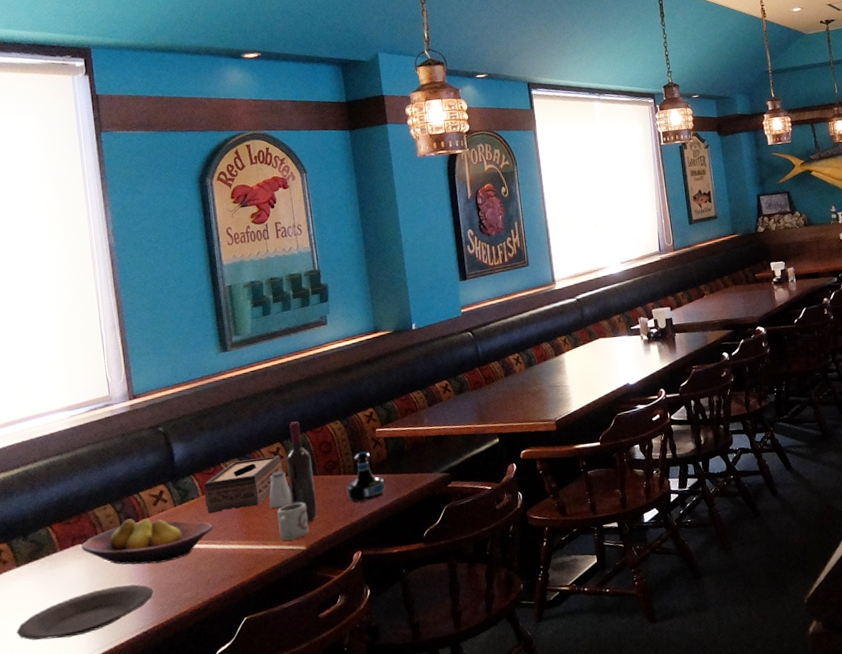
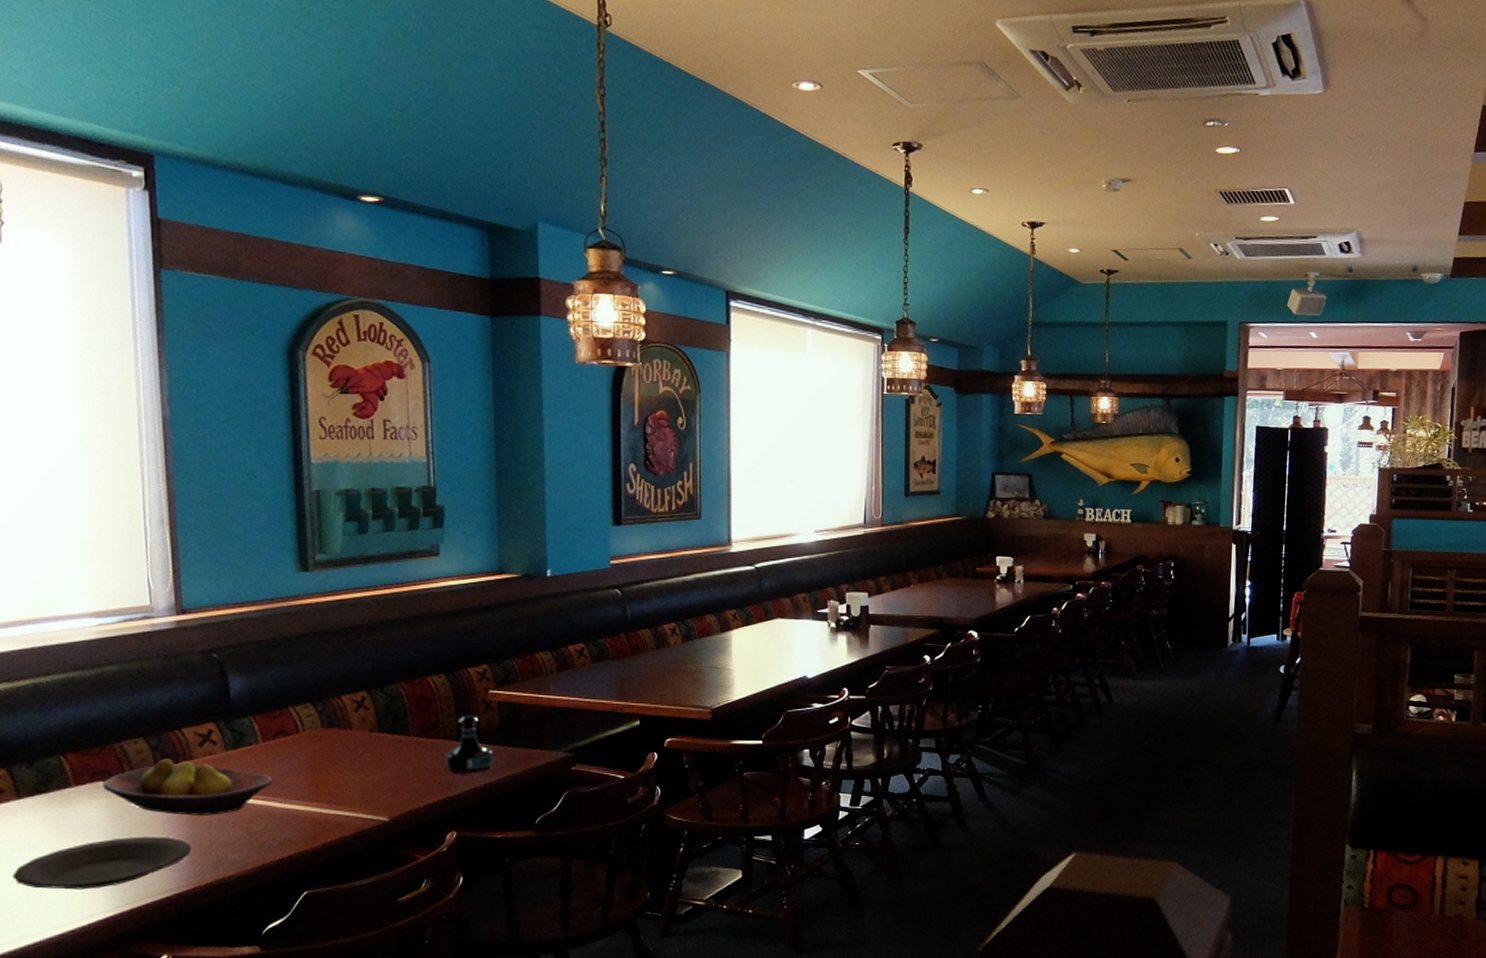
tissue box: present [204,455,283,514] -> none [265,705,367,765]
saltshaker: present [268,471,292,509] -> none [346,725,375,769]
cup: present [277,502,309,541] -> none [356,765,393,808]
wine bottle: present [286,421,318,522] -> none [373,668,407,789]

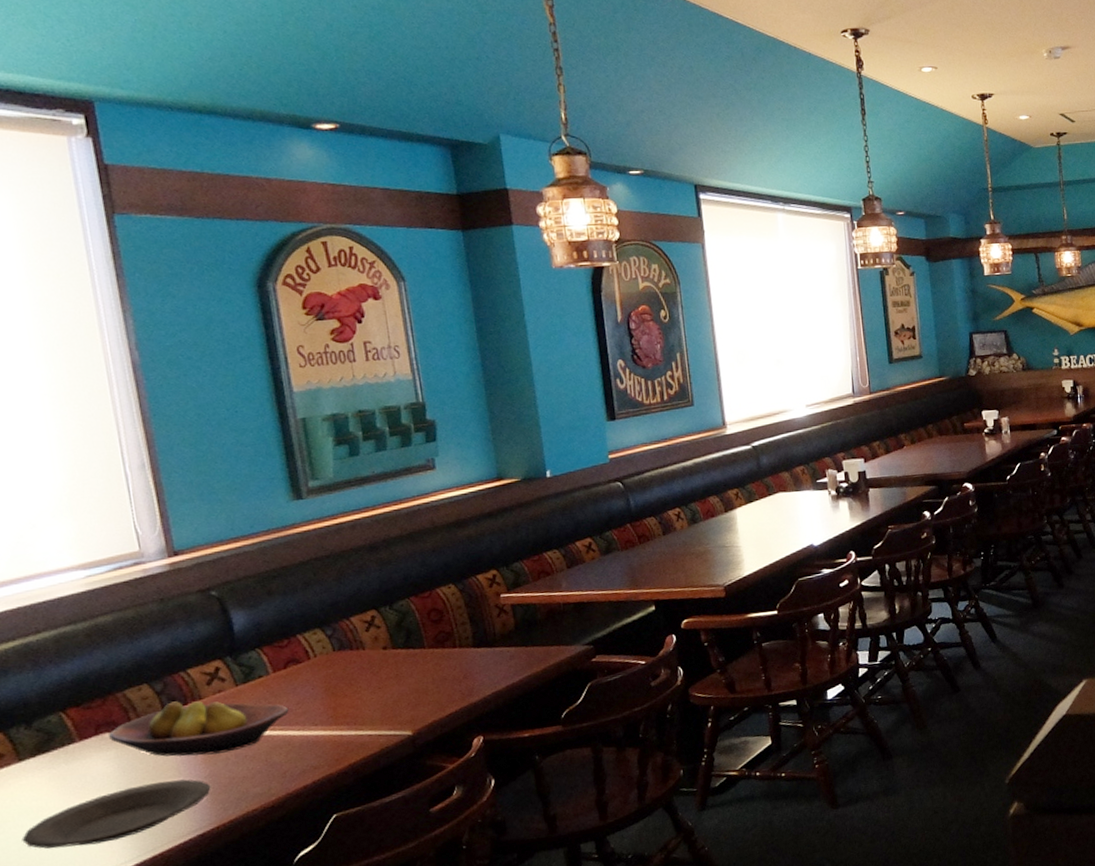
tequila bottle: present [445,715,494,774] -> none [463,620,513,680]

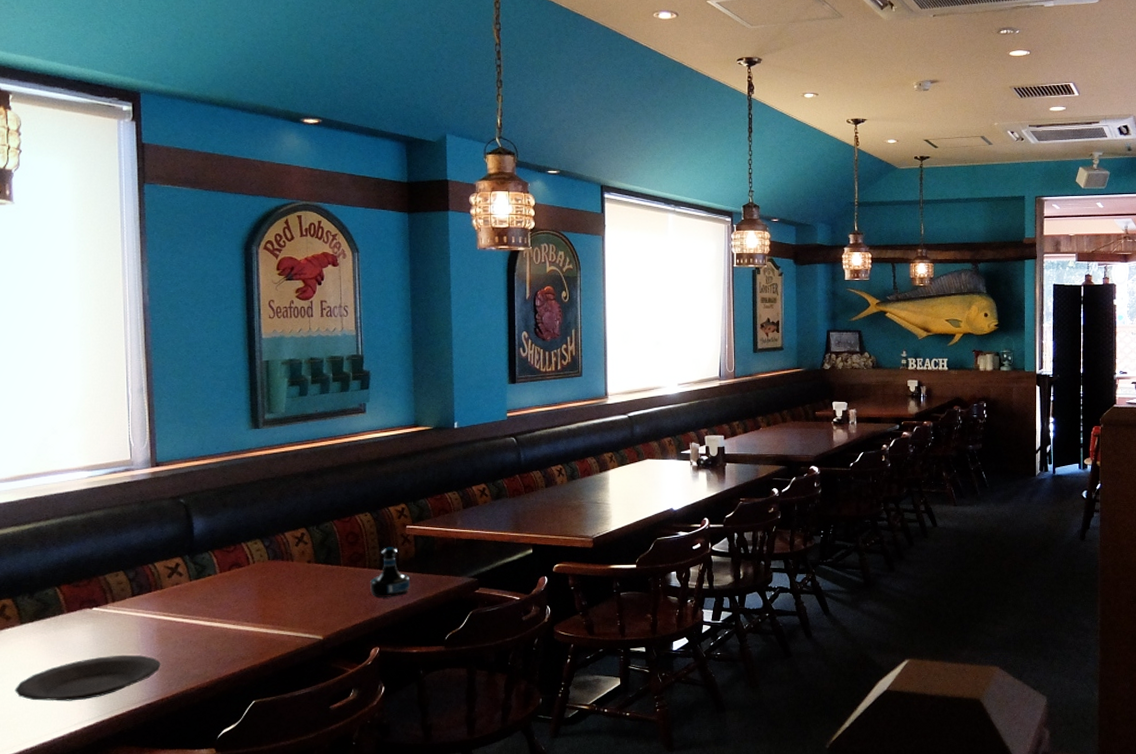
fruit bowl: present [109,701,289,757] -> none [90,588,228,637]
tequila bottle: none [463,620,513,680] -> present [370,547,411,597]

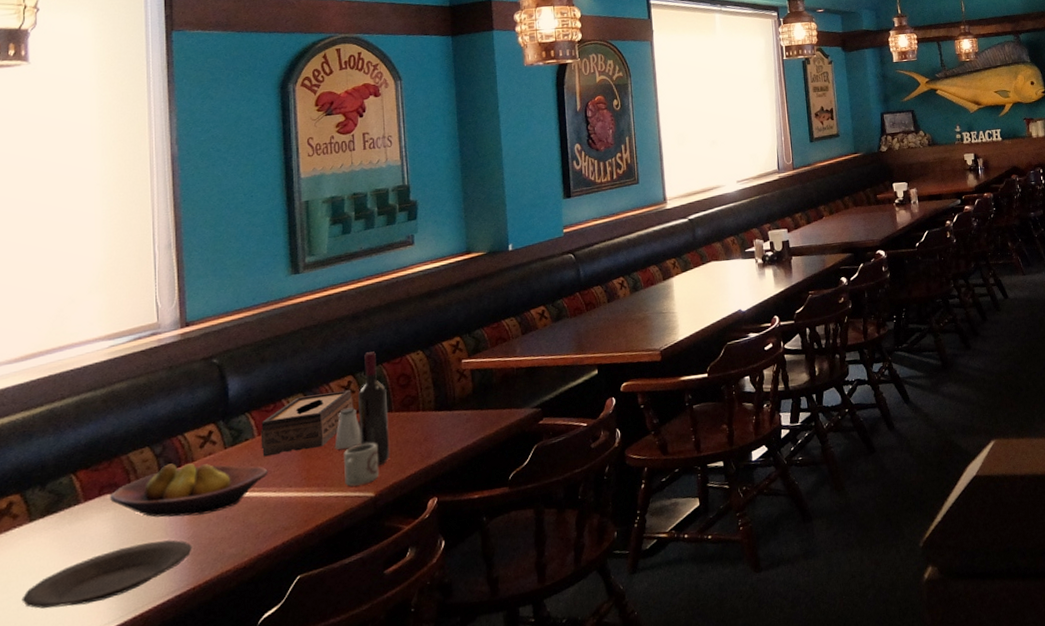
fruit bowl: none [90,588,228,637] -> present [110,463,268,518]
tissue box: none [222,540,306,592] -> present [260,389,354,457]
saltshaker: none [288,557,312,595] -> present [334,407,362,450]
cup: none [296,591,327,628] -> present [344,442,378,487]
wine bottle: none [310,508,338,612] -> present [358,351,390,465]
tequila bottle: present [370,547,411,597] -> none [425,385,469,442]

